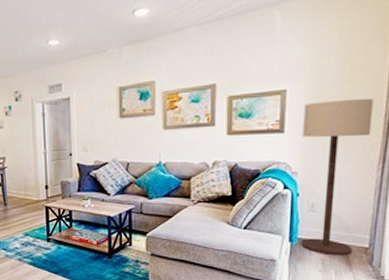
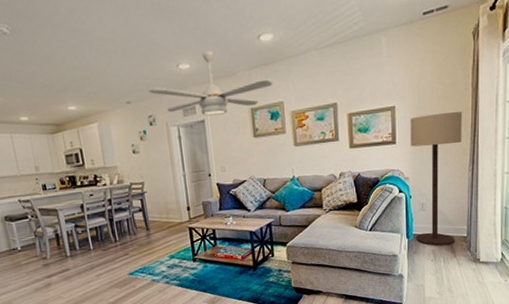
ceiling fan: none [17,27,145,94] -> present [148,51,273,116]

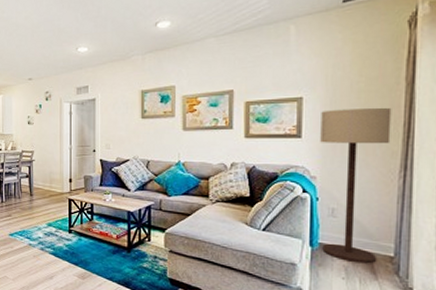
ceiling fan: present [148,51,273,116] -> none [48,37,166,95]

